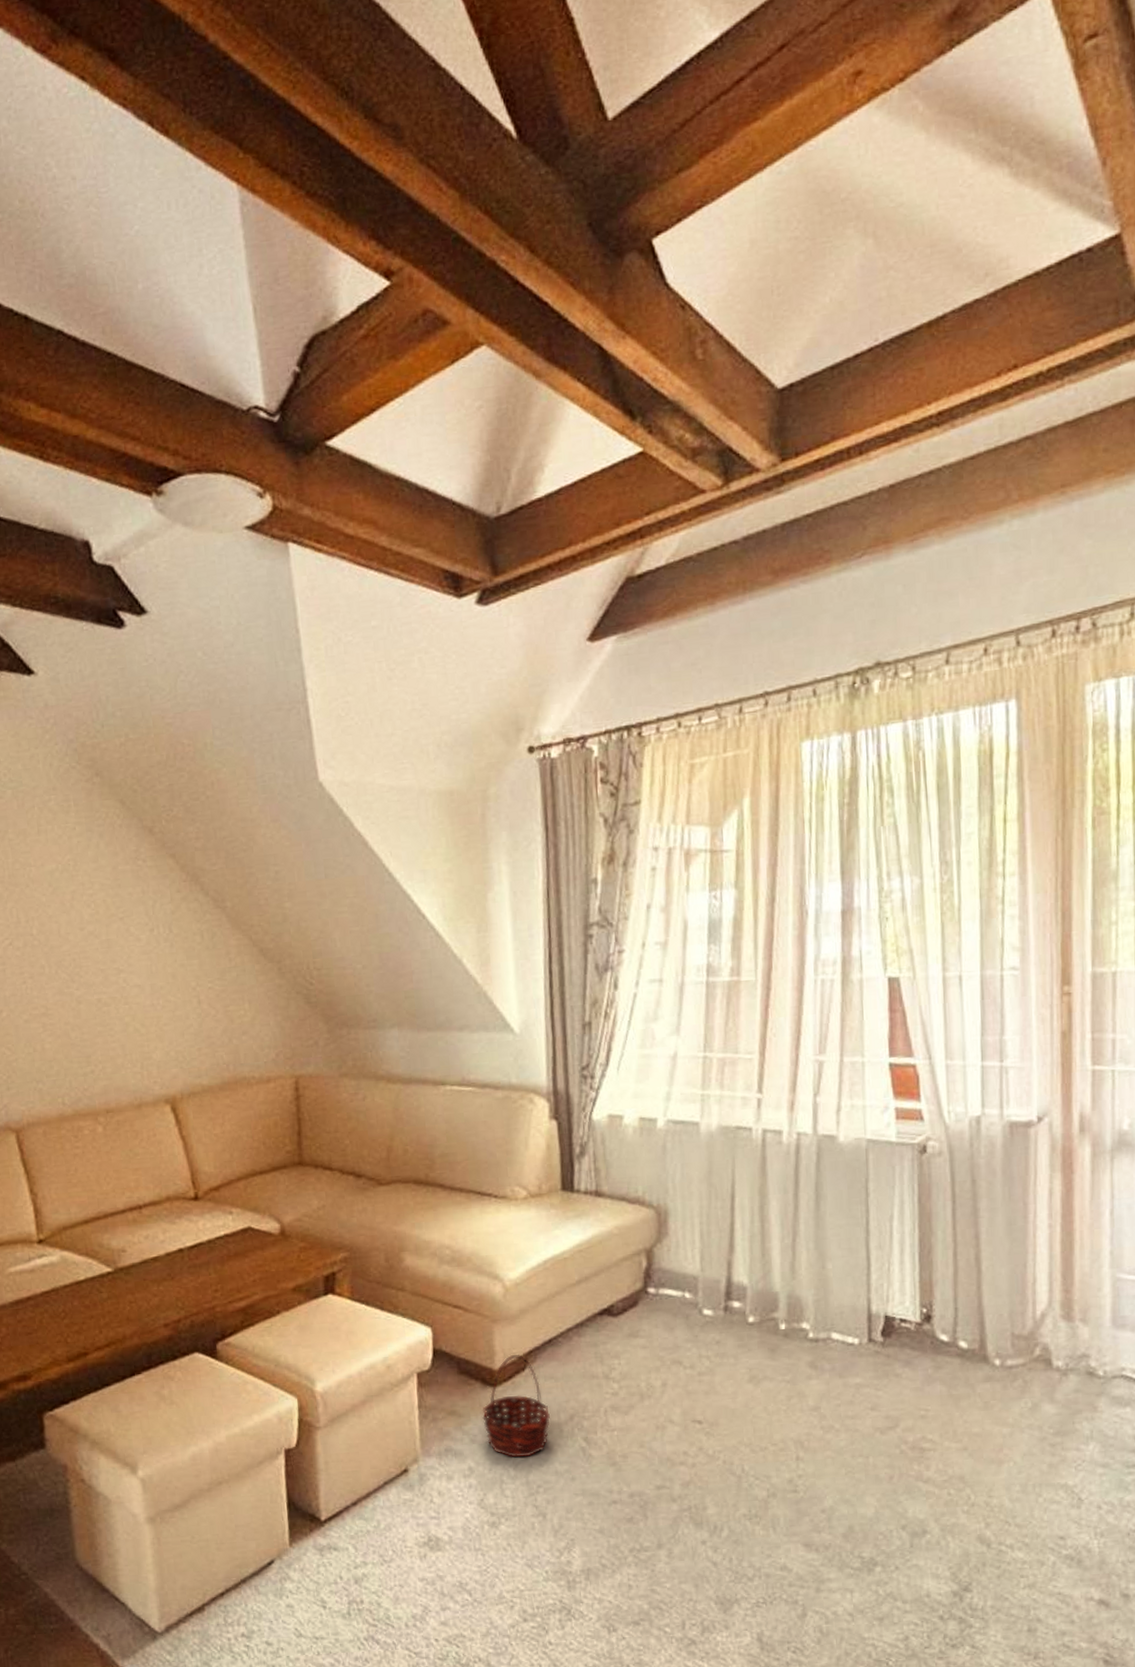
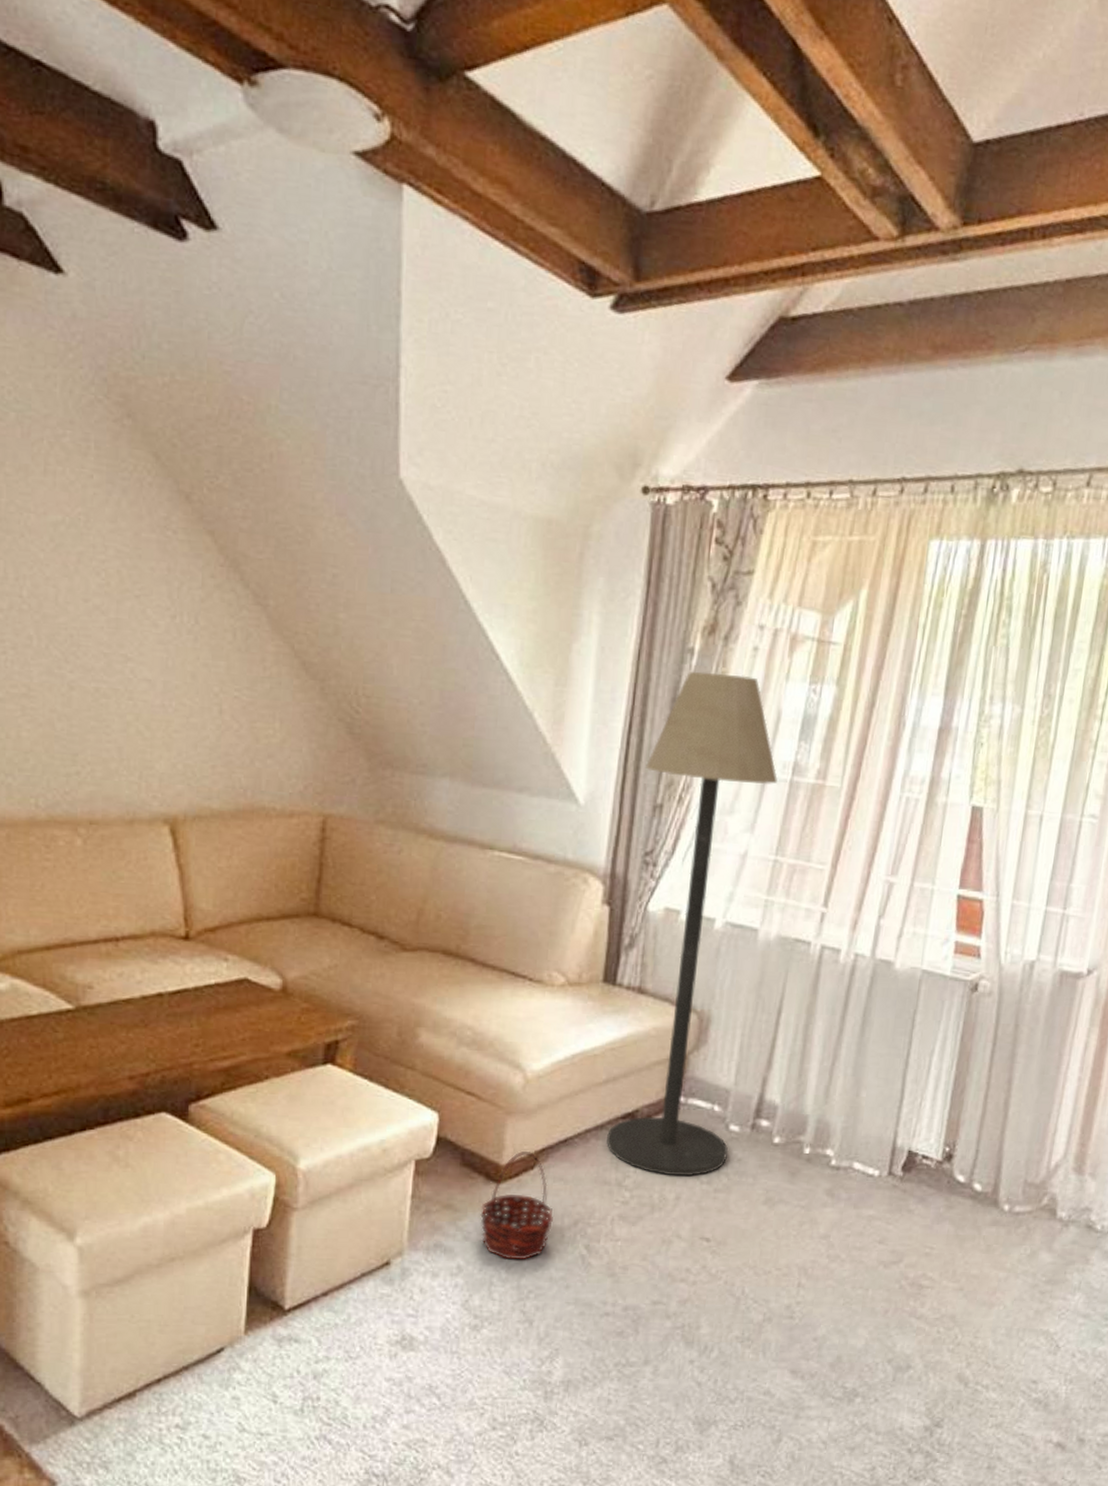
floor lamp: none [570,894,706,1364] -> present [607,671,777,1176]

